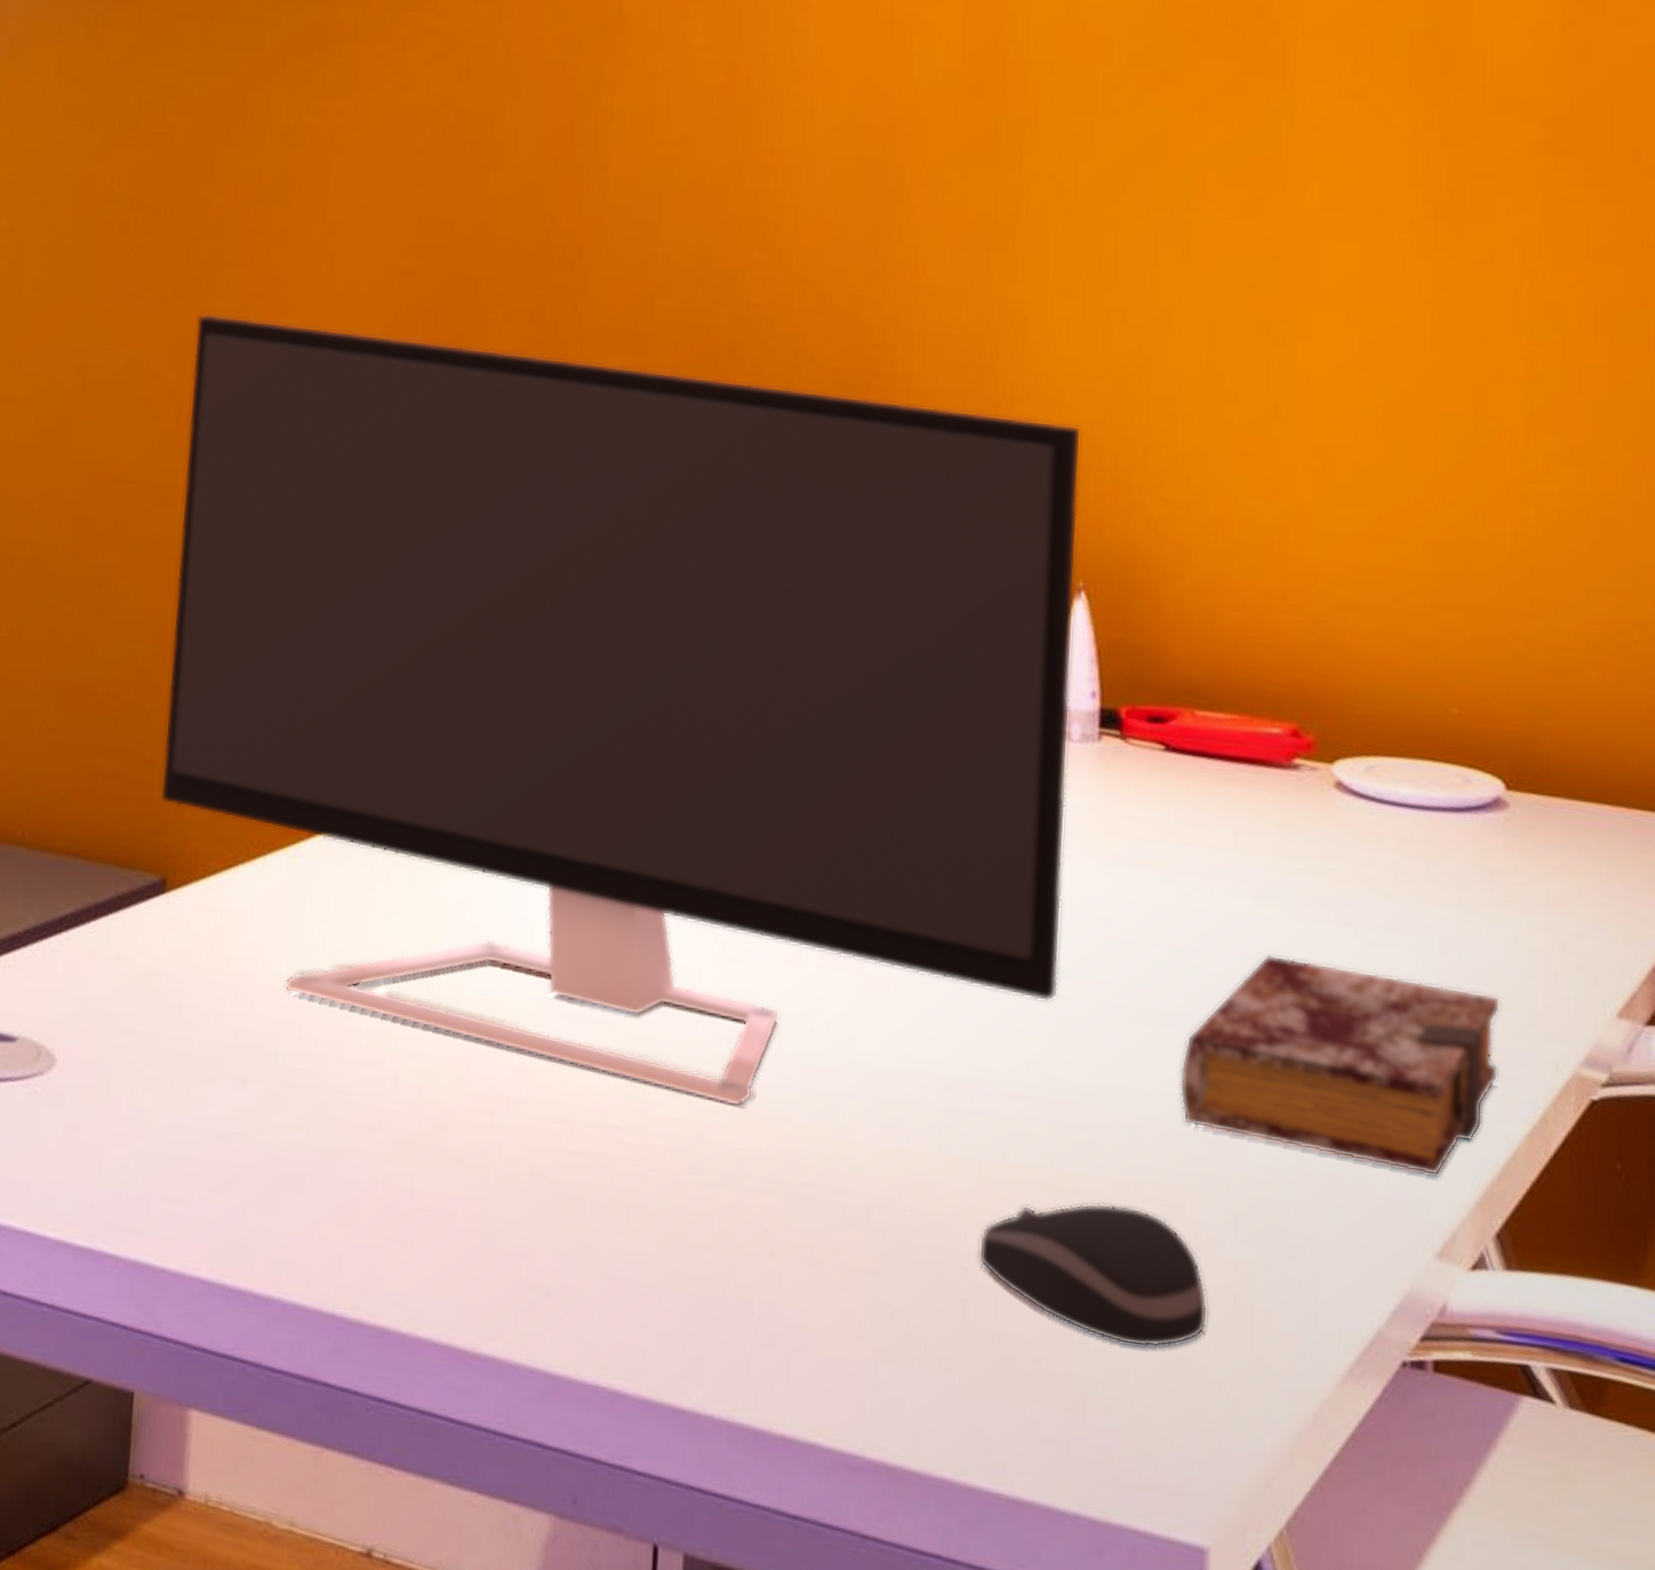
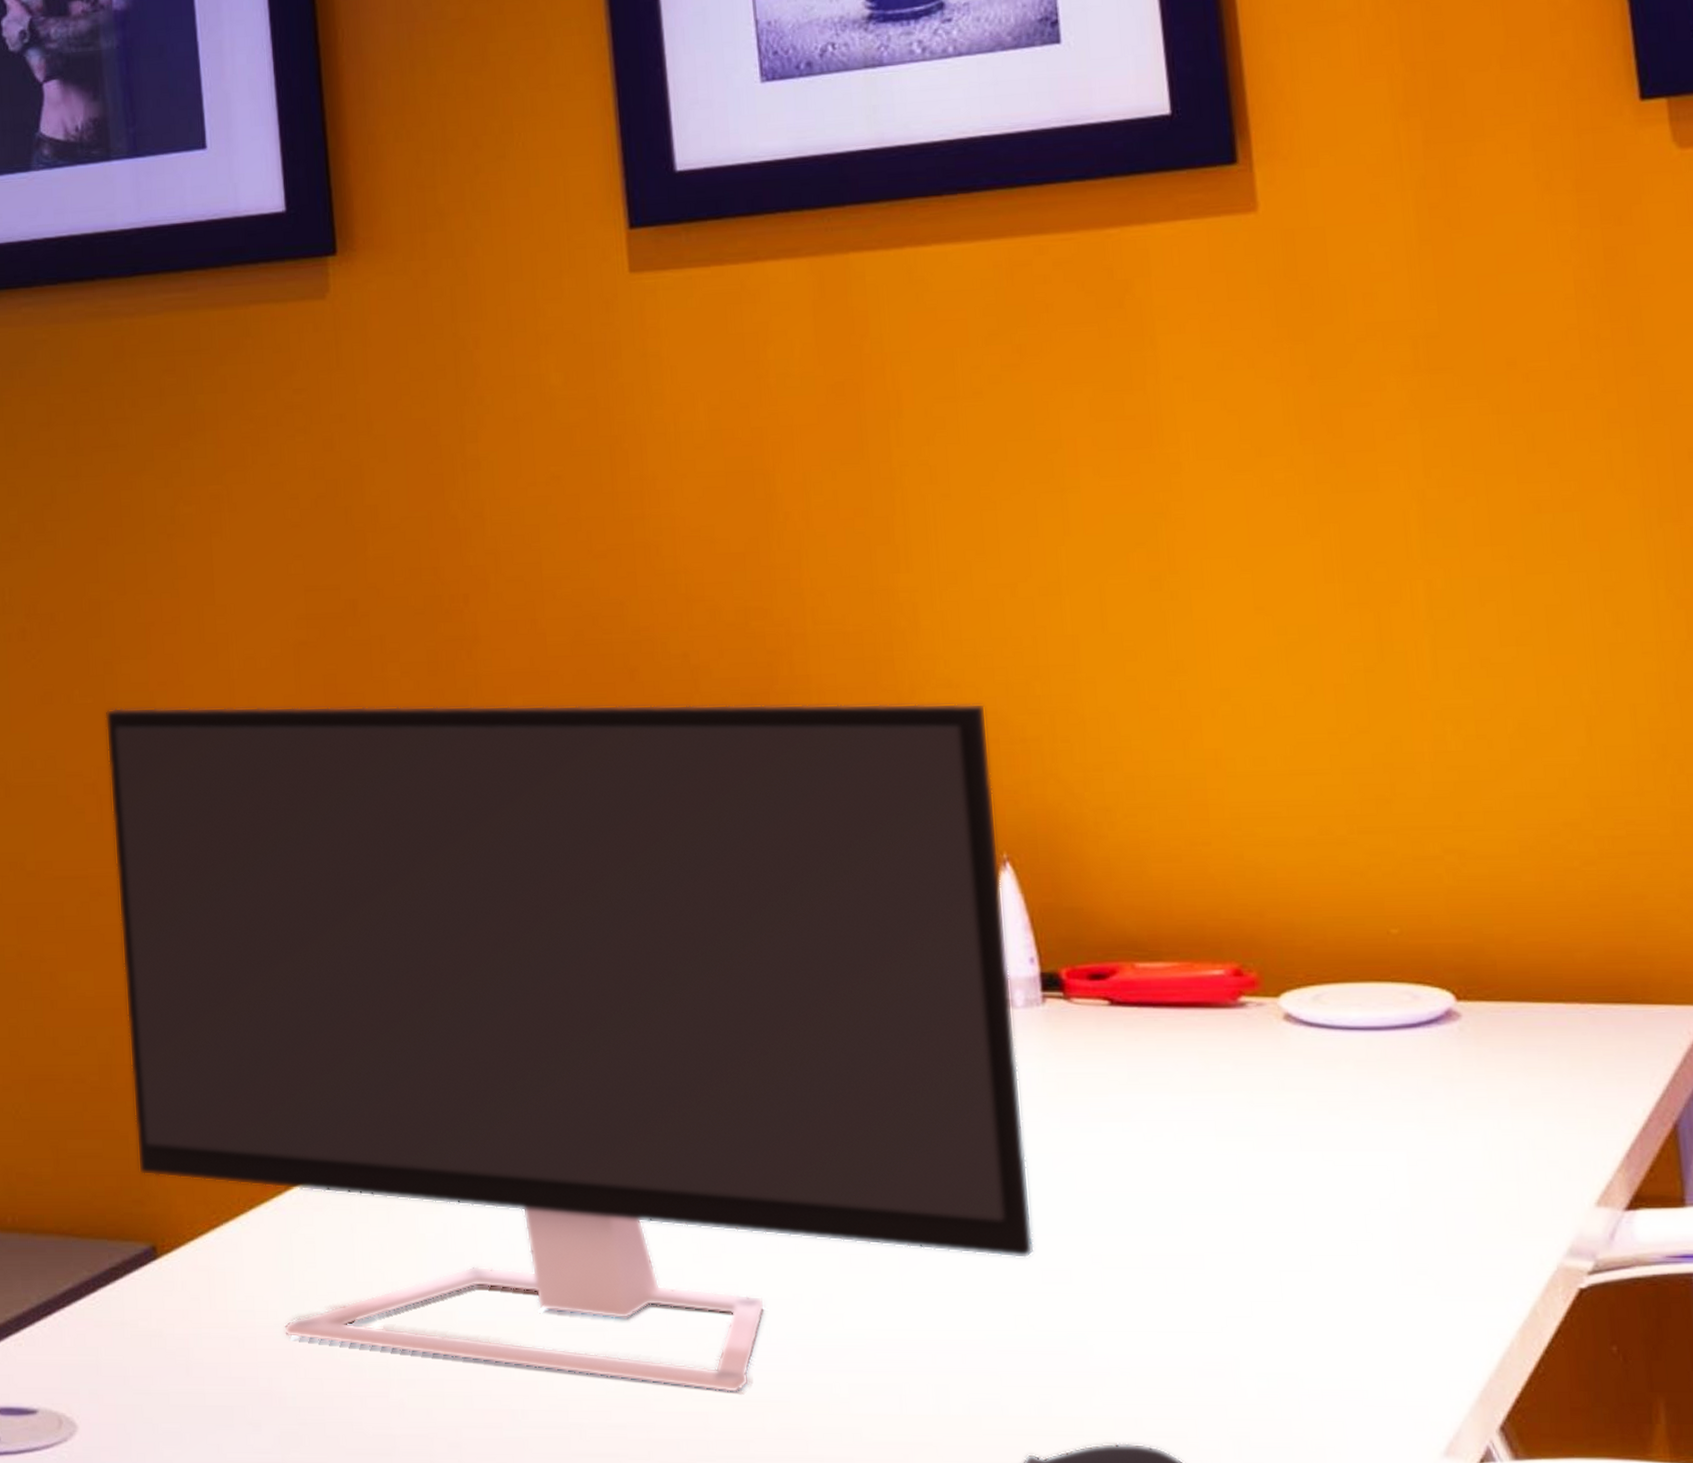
book: present [1179,954,1501,1177] -> none [1165,1188,1483,1379]

